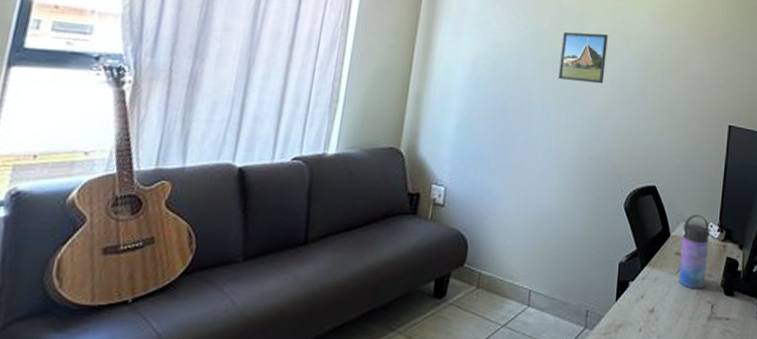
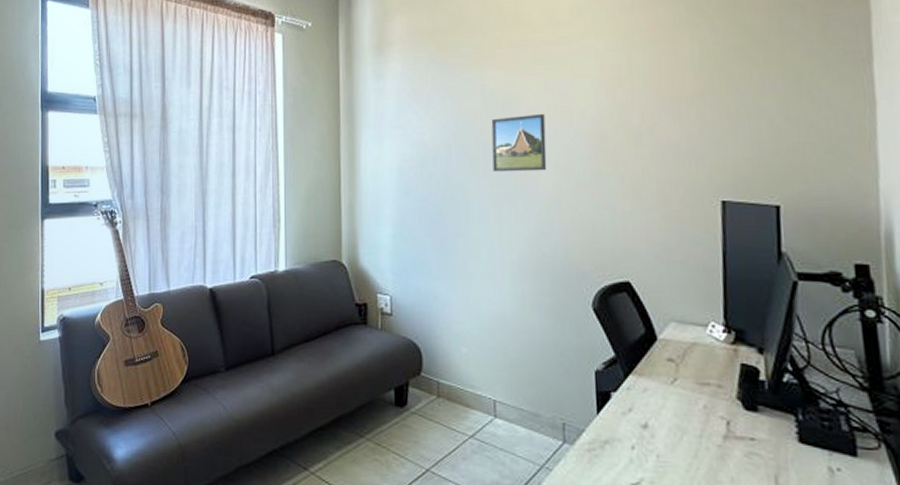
water bottle: present [678,214,710,289] -> none [672,312,715,402]

